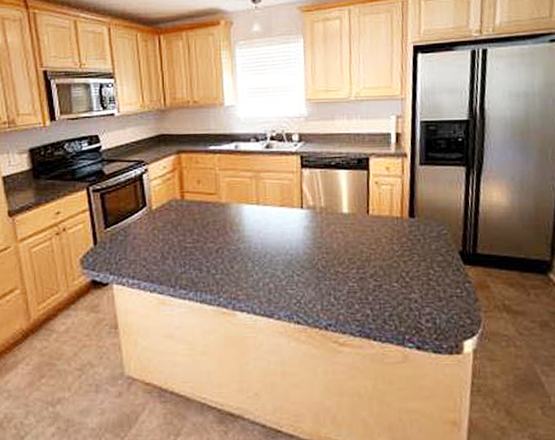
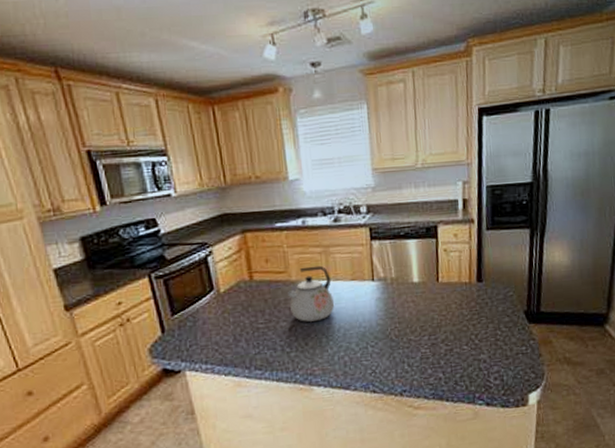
kettle: none [217,190,261,246] -> present [288,265,334,323]

